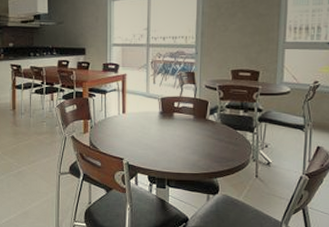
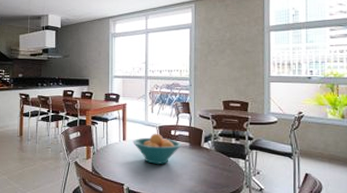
fruit bowl: none [133,105,185,138] -> present [133,133,182,164]

